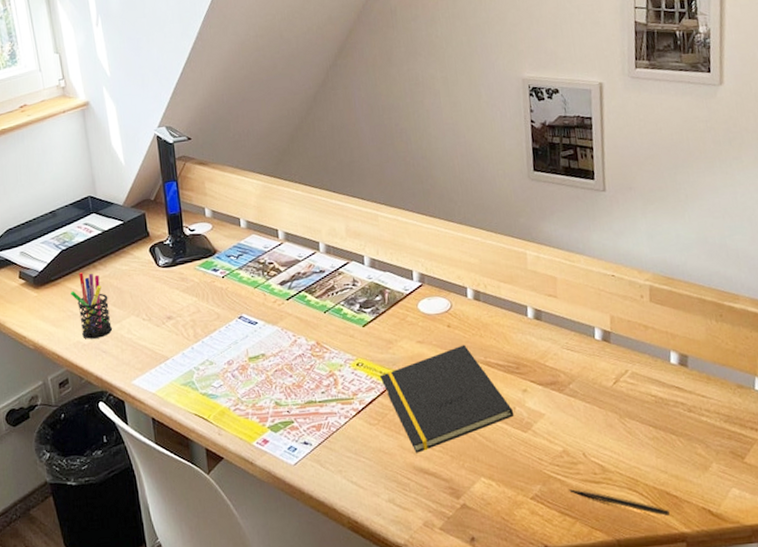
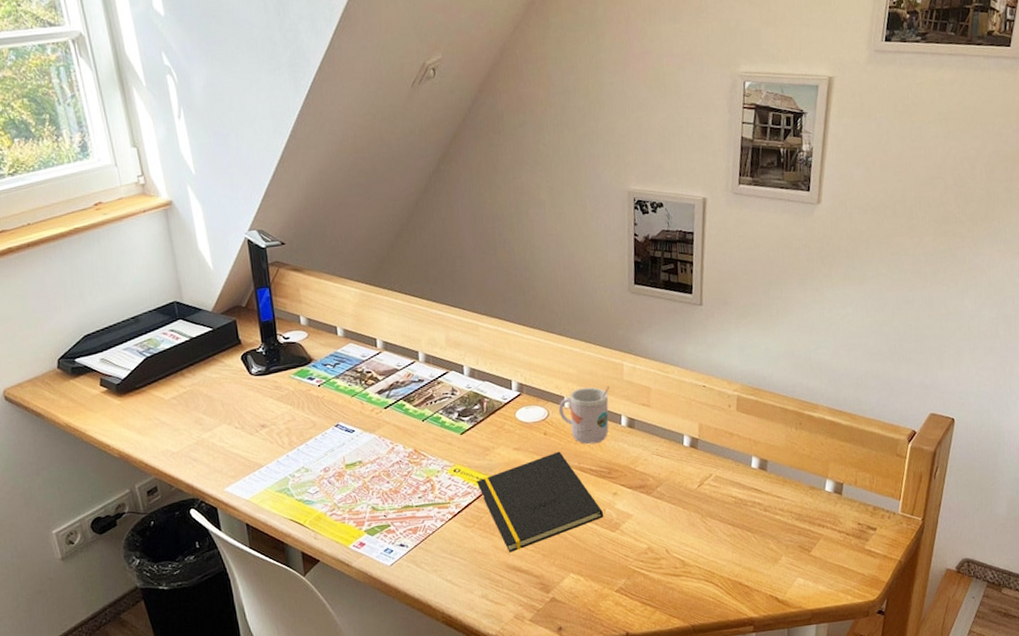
pen holder: present [71,272,112,339] -> none [157,380,203,447]
mug: none [461,276,515,338] -> present [558,386,609,445]
pen: present [569,489,670,517] -> none [651,582,741,604]

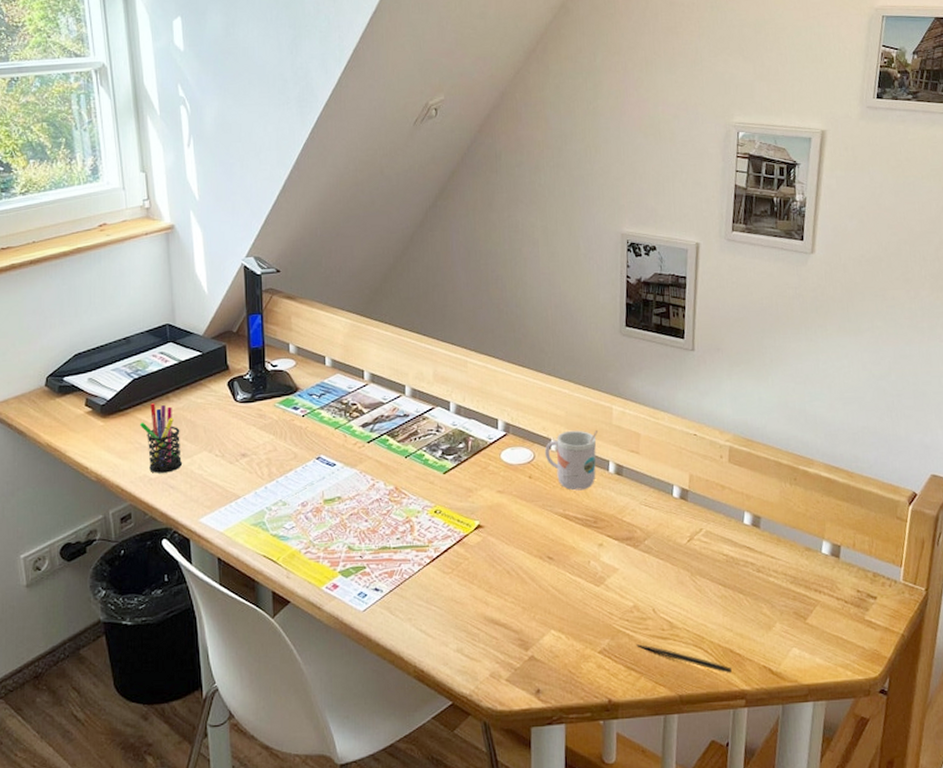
pen holder: none [157,380,203,447] -> present [140,403,182,473]
notepad: present [476,451,604,553] -> none [456,496,589,604]
pen: none [651,582,741,604] -> present [636,644,732,674]

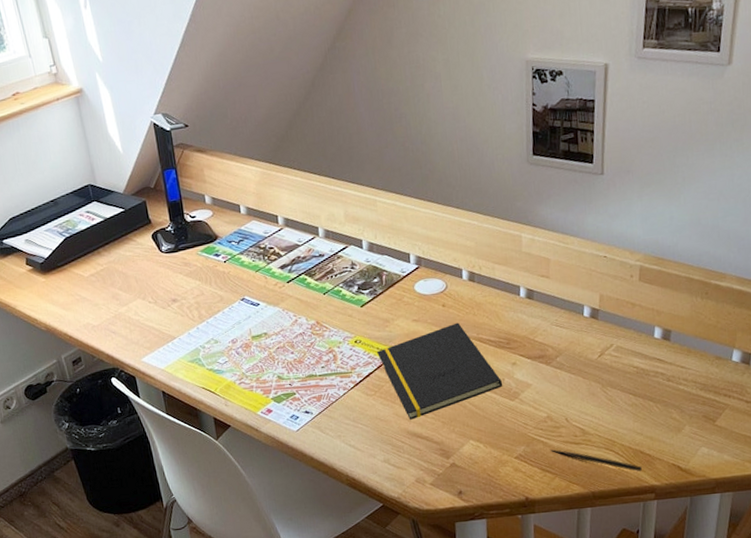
pen holder: present [140,403,182,473] -> none [77,258,120,321]
notepad: none [456,496,589,604] -> present [376,322,503,420]
mug: present [544,430,598,491] -> none [456,258,508,316]

